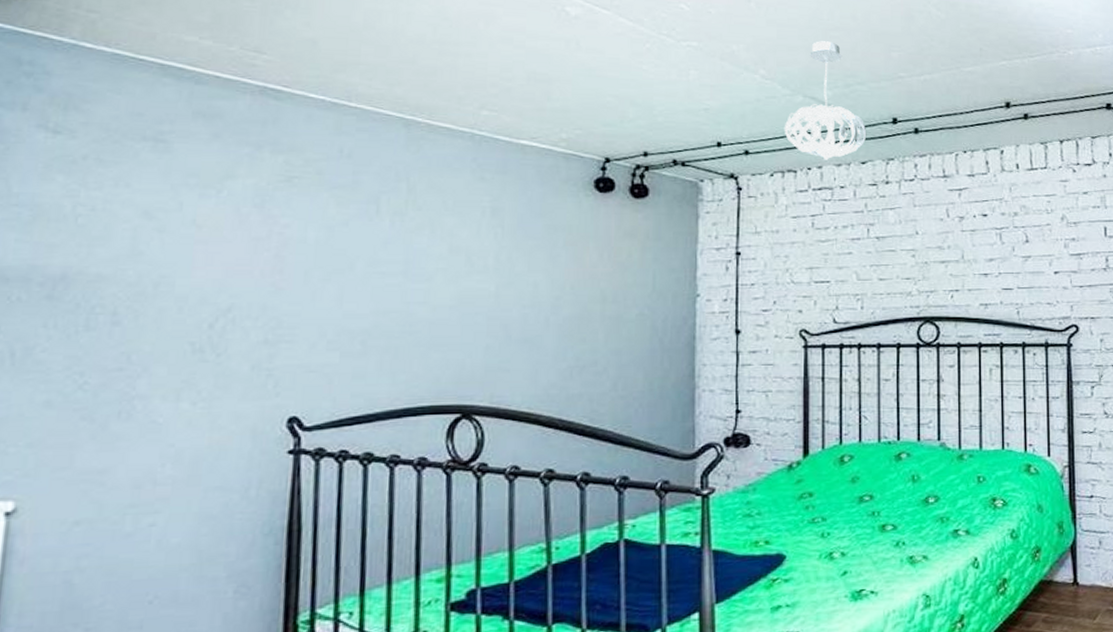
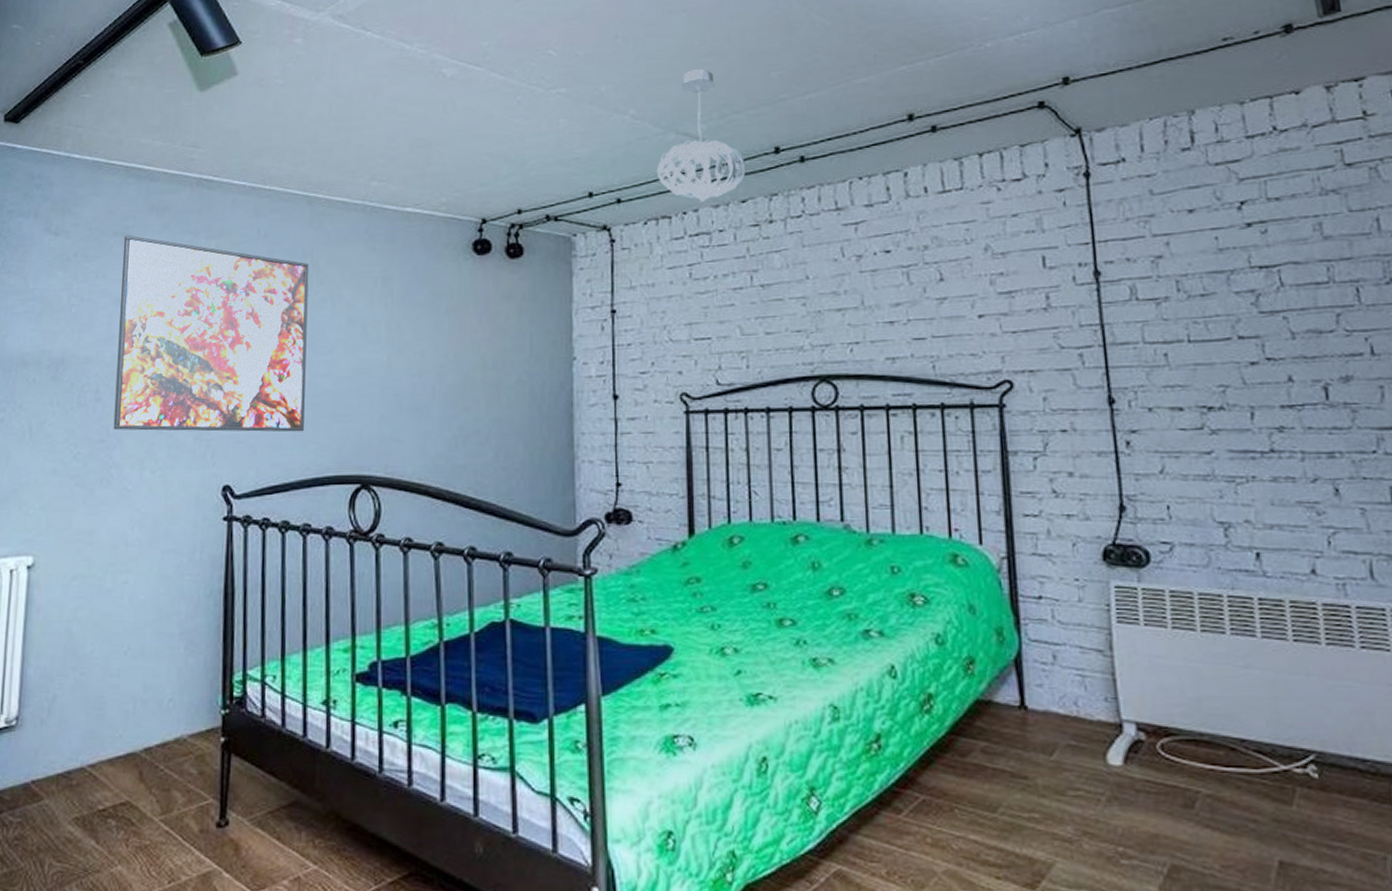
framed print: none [137,141,404,361] -> present [113,235,309,432]

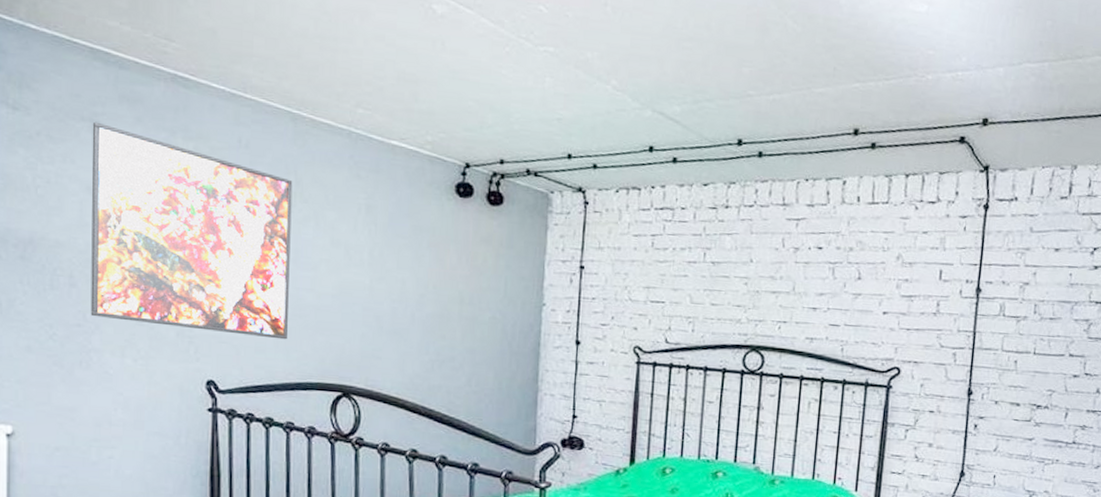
pendant light: present [656,69,746,202] -> none [631,51,712,180]

